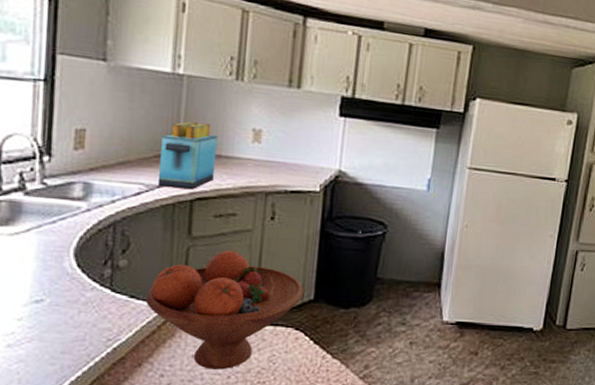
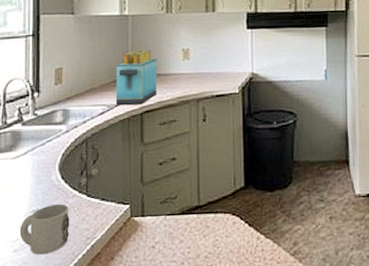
mug: none [16,296,87,353] -> present [19,204,70,255]
fruit bowl: present [146,249,305,370] -> none [113,151,236,258]

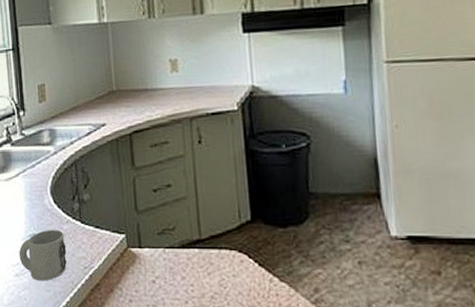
toaster: present [115,50,157,105] -> none [99,62,145,124]

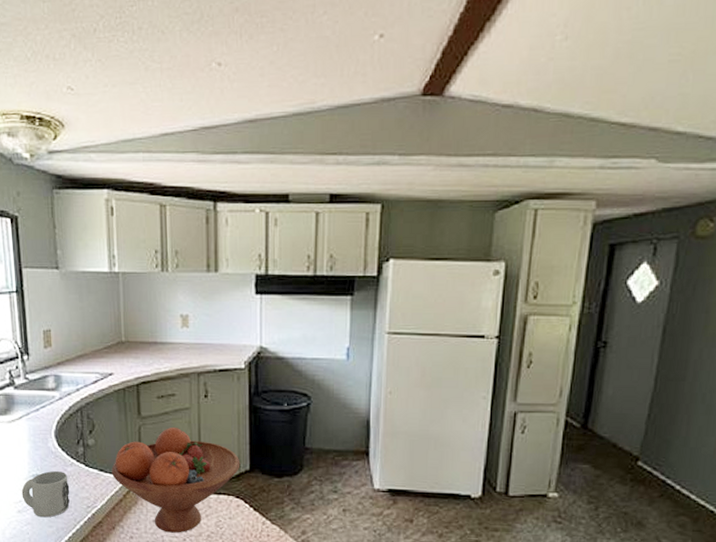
fruit bowl: none [107,176,241,295] -> present [111,427,241,533]

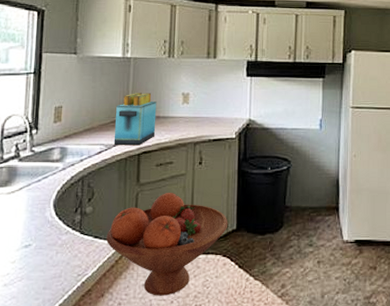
mug: present [21,471,70,518] -> none [10,241,62,290]
toaster: none [108,314,154,375] -> present [113,93,157,146]

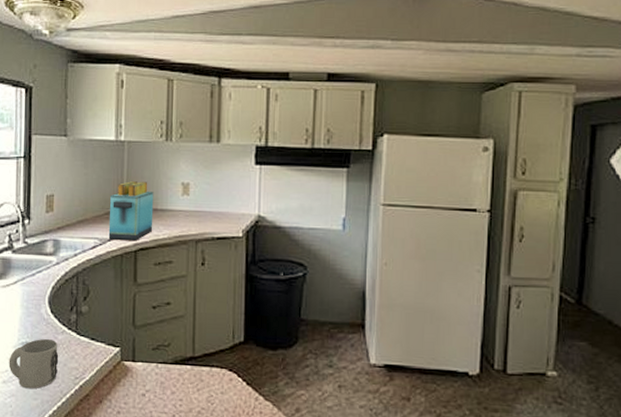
mug: none [10,241,62,290] -> present [9,339,59,389]
fruit bowl: present [106,192,228,296] -> none [103,294,235,409]

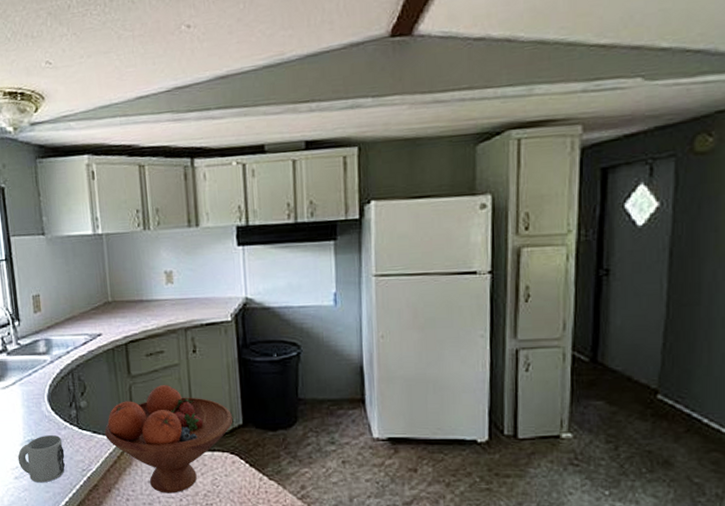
fruit bowl: none [103,294,235,409] -> present [104,384,233,493]
toaster: present [108,181,154,241] -> none [95,273,141,334]

